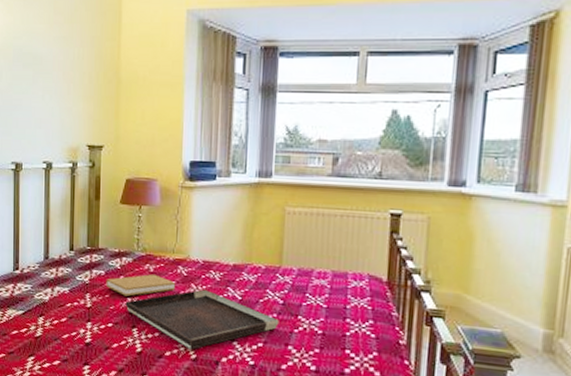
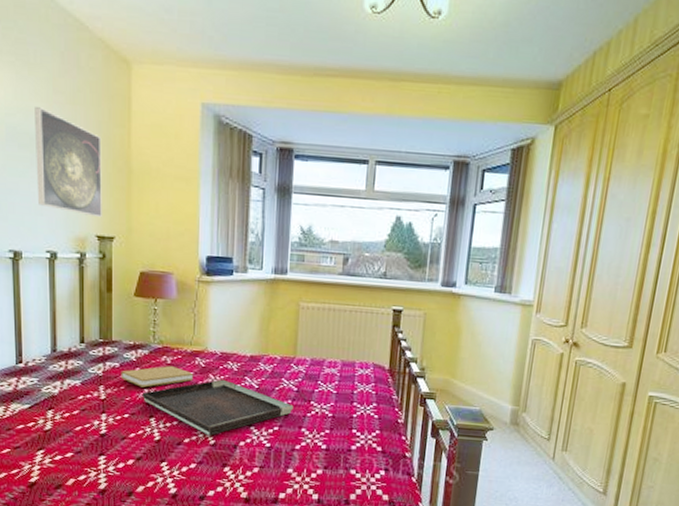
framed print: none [37,29,94,128] -> present [35,107,102,218]

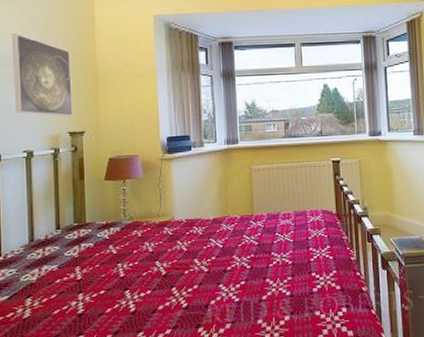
book: present [121,366,194,388] -> none [95,239,163,263]
tray: present [141,379,294,436] -> none [116,244,257,300]

